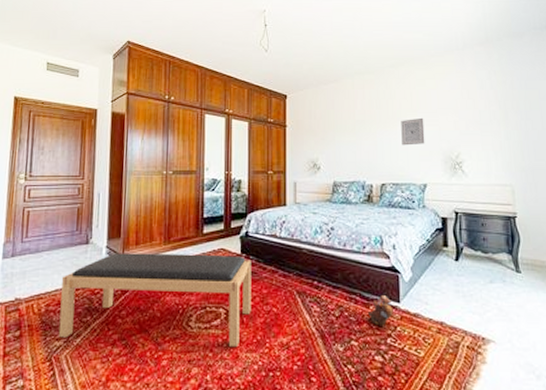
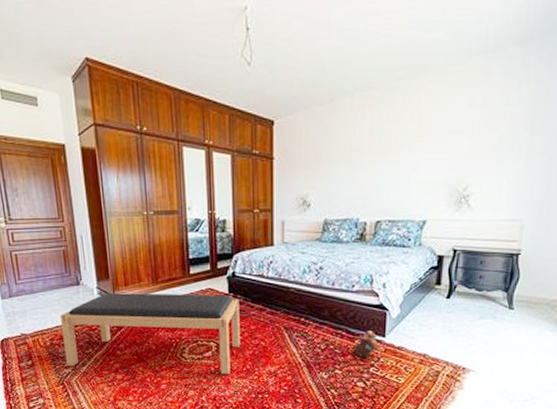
wall art: present [401,117,425,146] -> none [403,144,432,178]

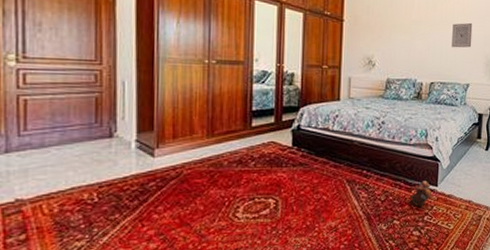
bench: present [60,293,240,374] -> none [78,146,303,238]
wall art: none [403,144,432,178] -> present [452,22,473,48]

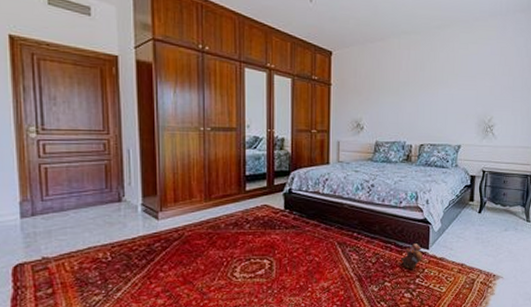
wall art: present [452,22,473,48] -> none [442,81,464,109]

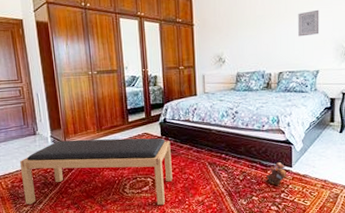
bench: none [95,210,295,293] -> present [20,138,173,205]
wall art: none [442,81,464,109] -> present [298,9,320,37]

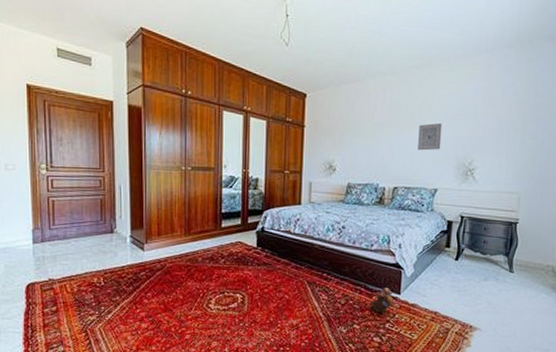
bench: present [20,138,173,205] -> none [91,242,267,326]

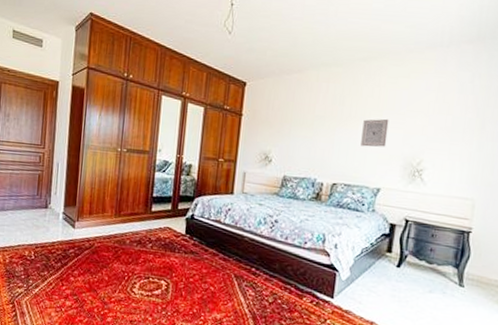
plush toy: present [370,288,394,314] -> none [299,289,326,317]

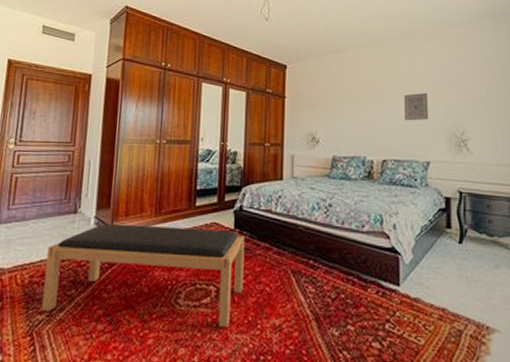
bench: none [20,219,195,315] -> present [41,224,245,327]

